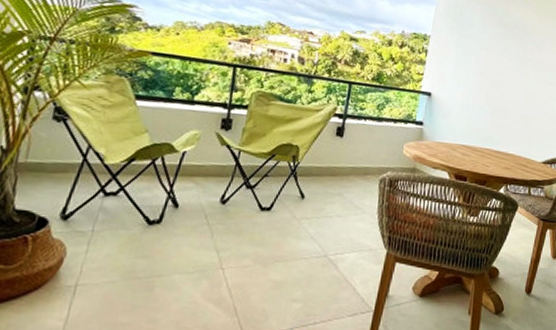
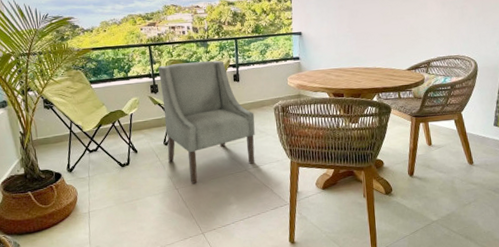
chair: none [220,95,353,264] -> present [158,60,255,184]

